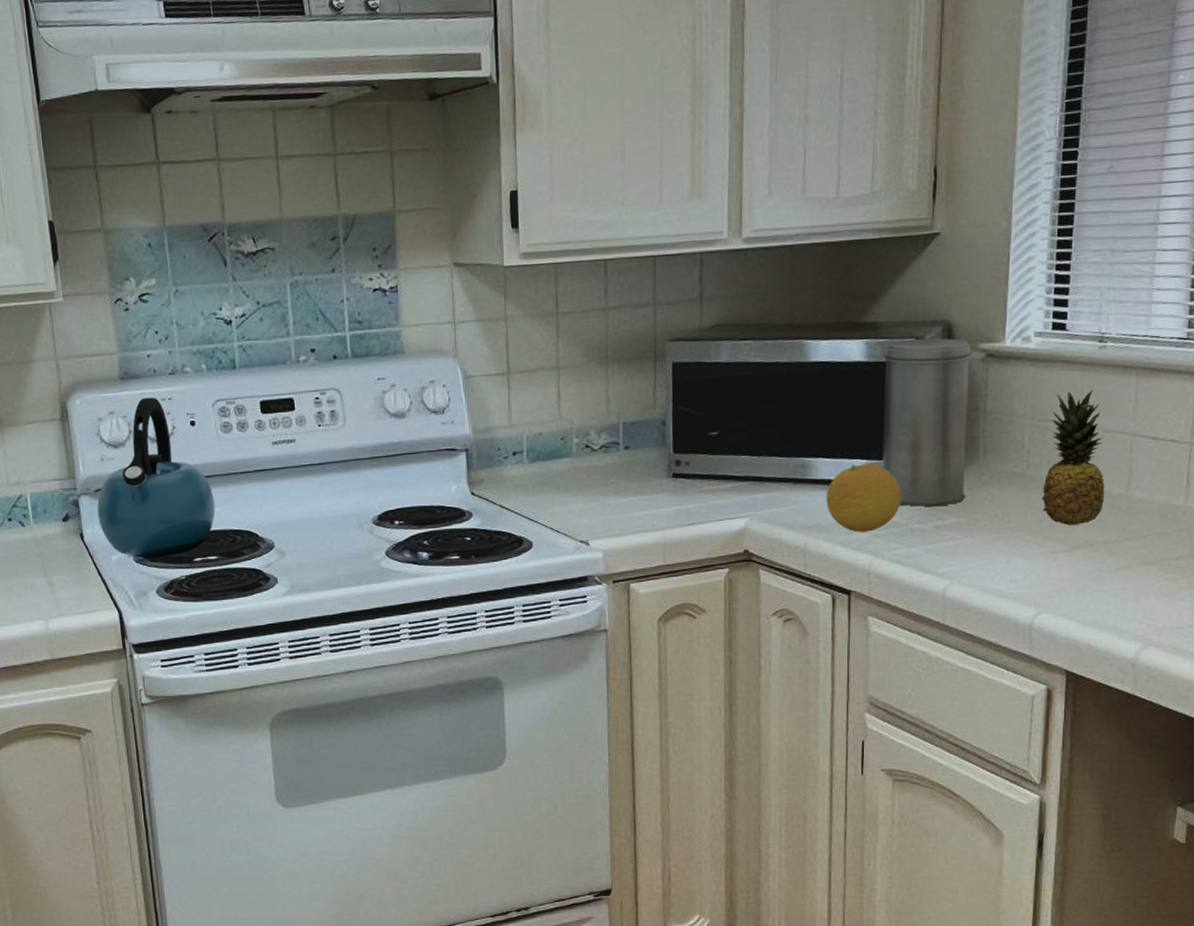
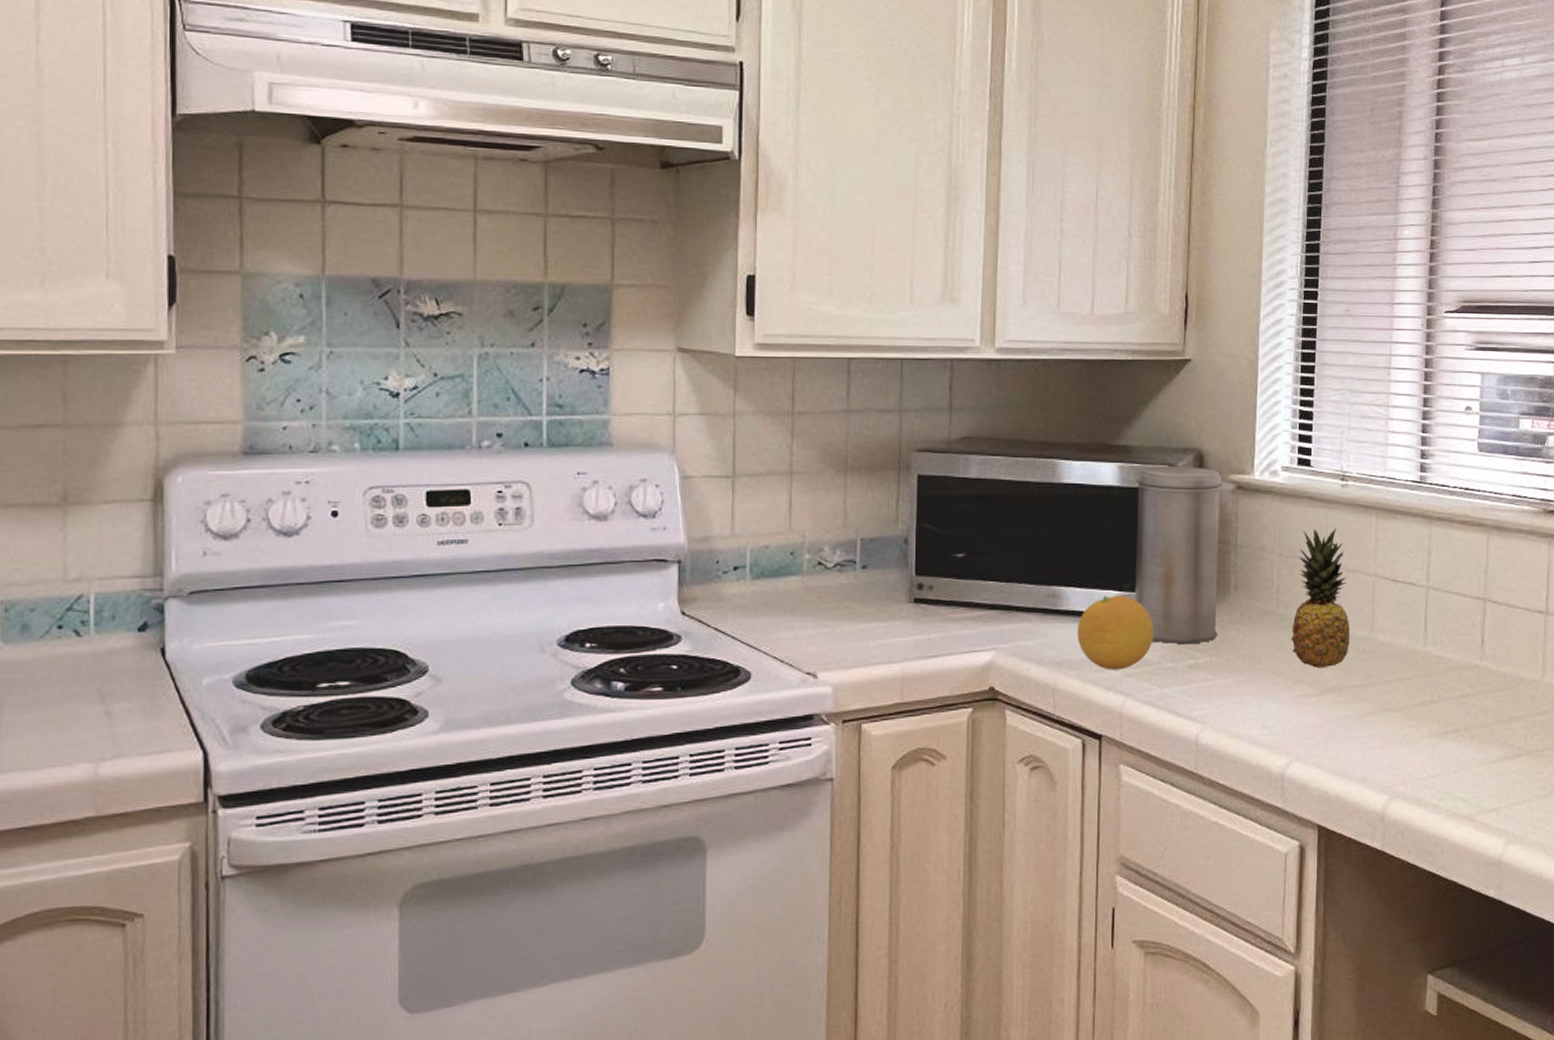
kettle: present [97,397,216,558] -> none [189,479,354,682]

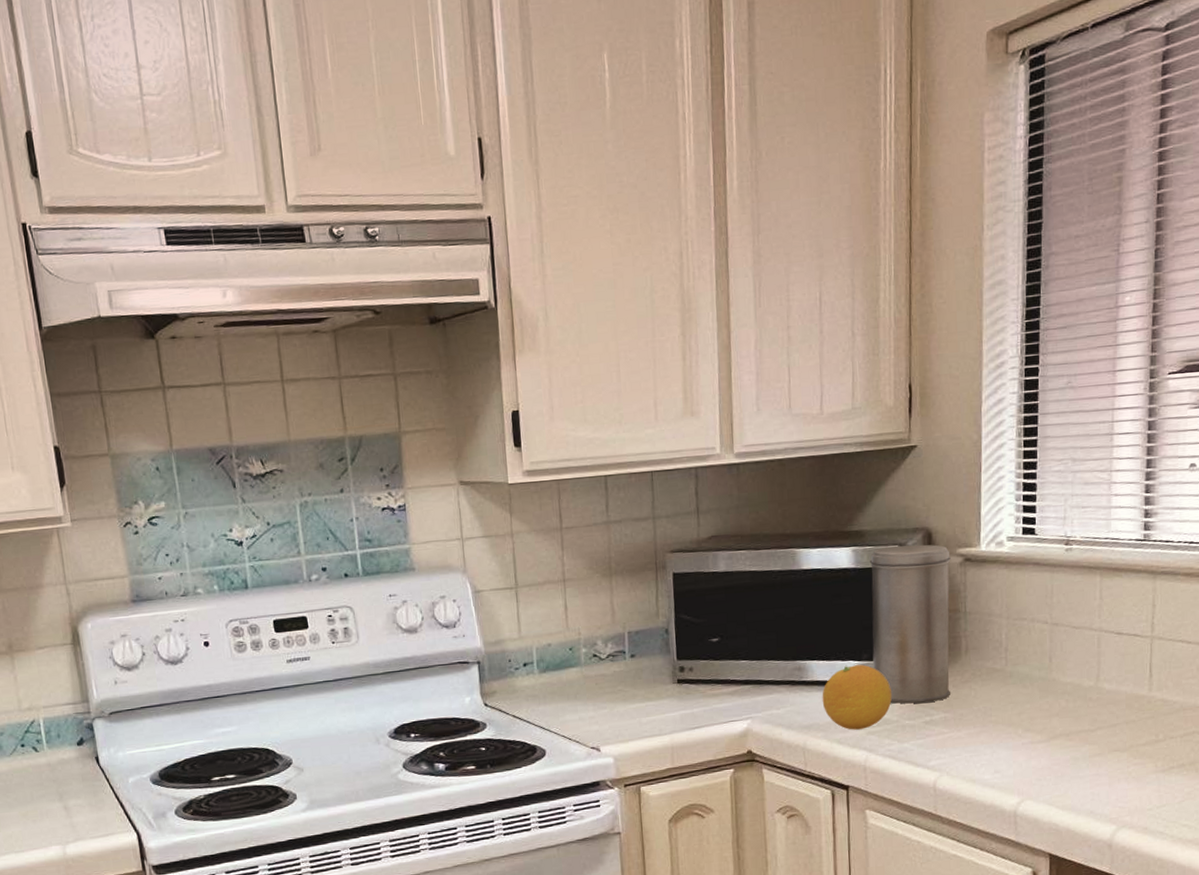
fruit: present [1291,527,1351,667] -> none [1020,588,1077,717]

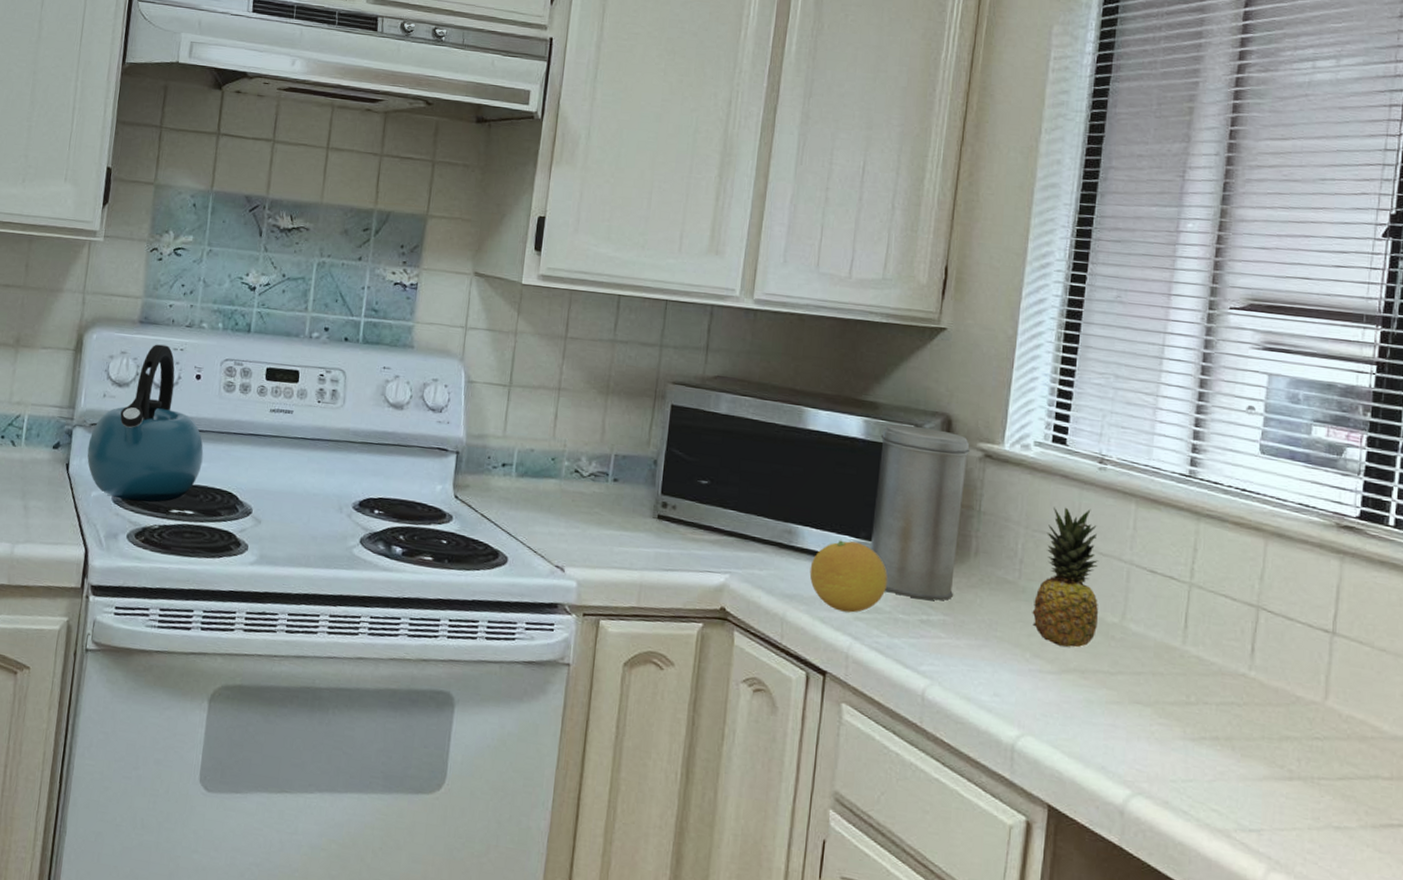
kettle: none [112,619,232,779] -> present [87,344,204,503]
fruit: none [1020,588,1077,717] -> present [1032,507,1099,647]

